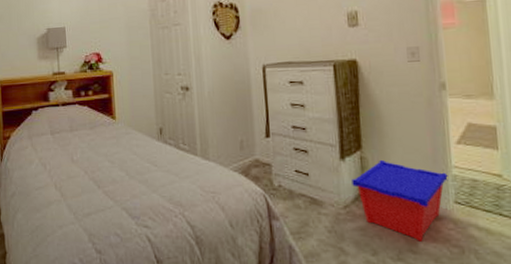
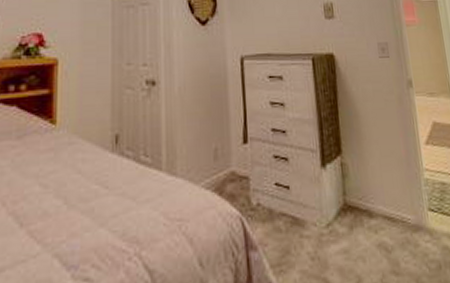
storage bin: present [352,159,448,242] -> none [333,165,421,260]

